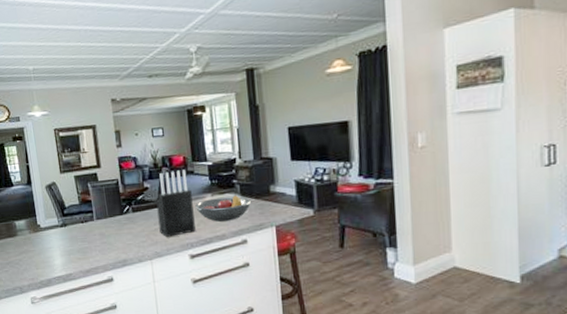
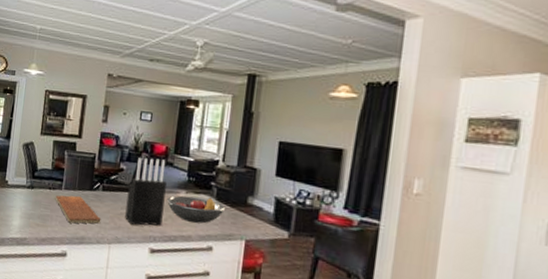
chopping board: none [89,222,138,250] -> present [55,195,101,224]

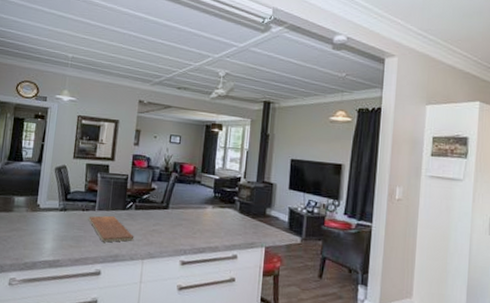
knife block: present [125,157,167,226] -> none [157,177,195,240]
fruit bowl: present [167,195,225,224] -> none [196,210,247,235]

